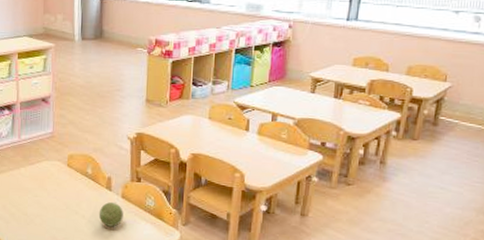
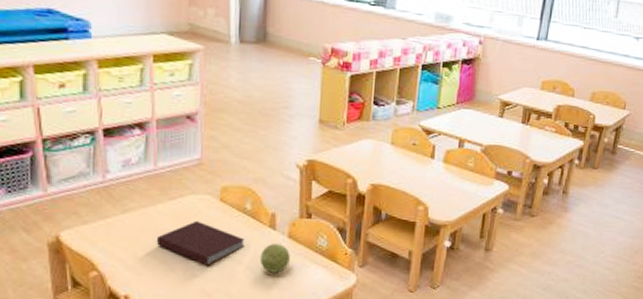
notebook: none [20,181,87,218] -> present [156,220,245,265]

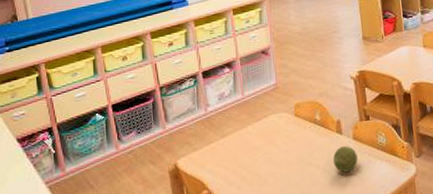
notebook: present [156,220,245,265] -> none [249,135,319,173]

